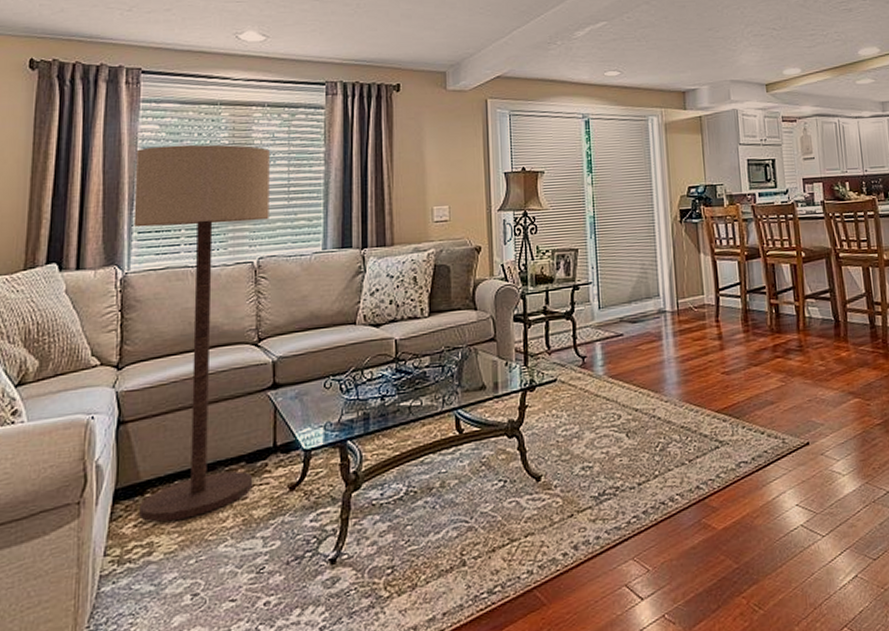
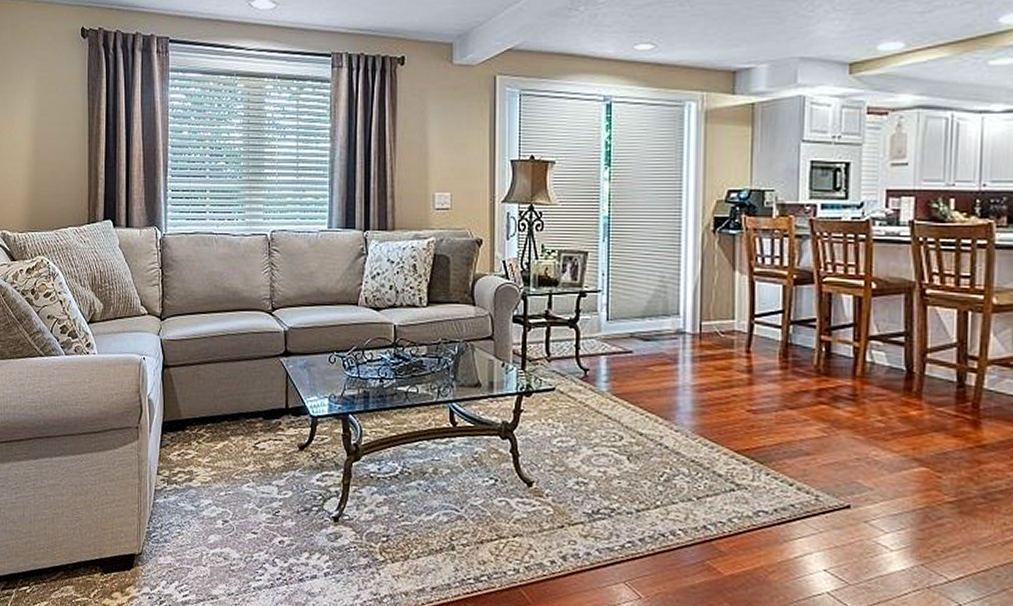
floor lamp: present [133,144,270,523] -> none [167,115,280,457]

